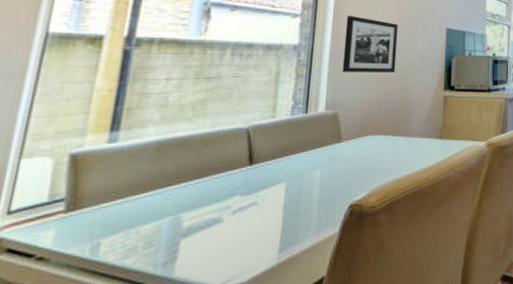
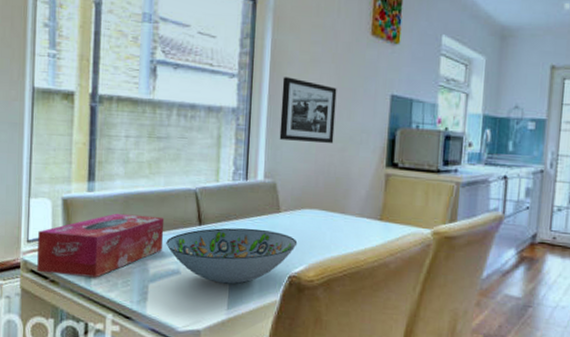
tissue box: none [17,161,208,251] -> present [37,213,165,278]
decorative bowl: none [207,161,359,225] -> present [166,227,298,285]

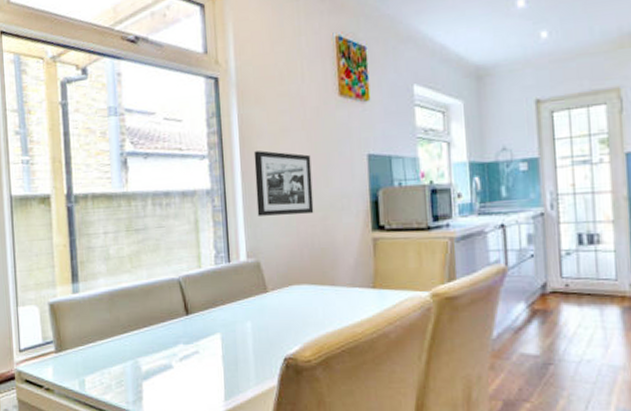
tissue box: present [37,213,165,278] -> none [29,311,153,382]
decorative bowl: present [166,227,298,285] -> none [155,312,290,374]

